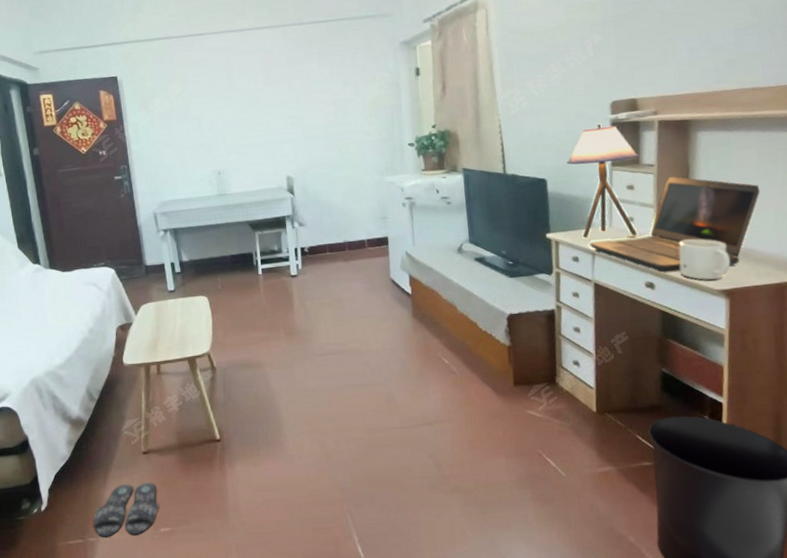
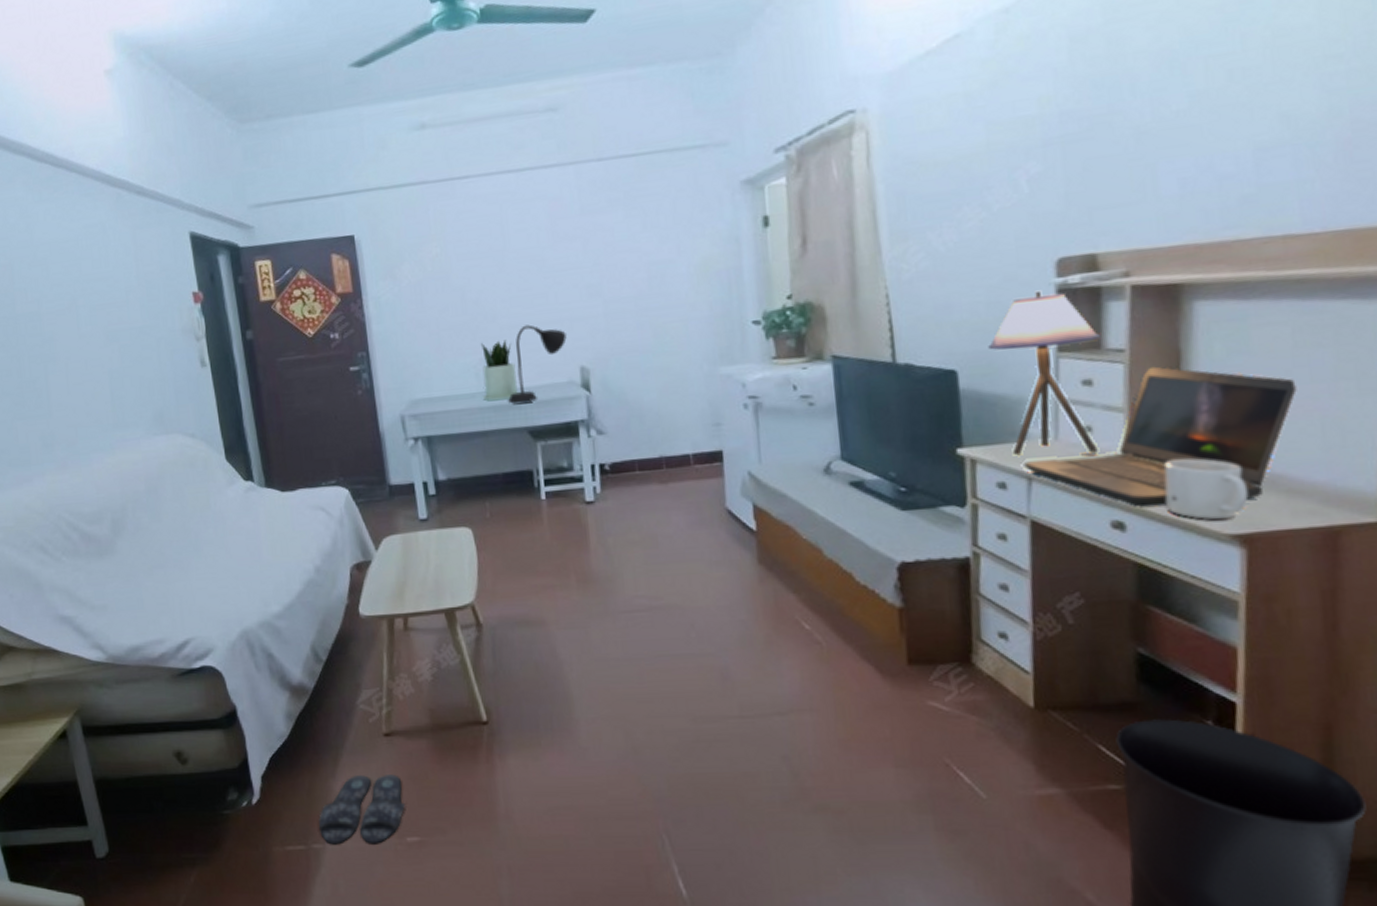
planter: none [214,156,242,202] -> present [481,339,520,401]
desk lamp: none [234,145,277,203] -> present [508,325,567,403]

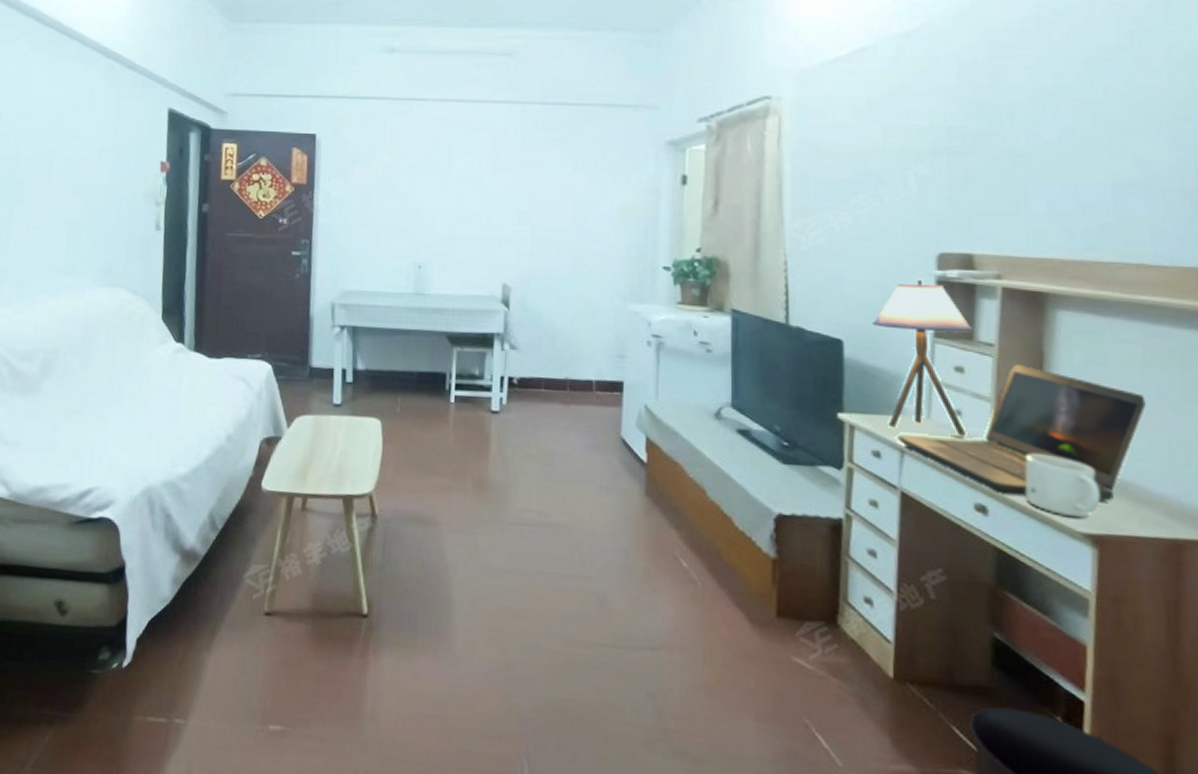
slippers: present [319,773,406,845] -> none [184,650,275,728]
planter: present [481,339,520,401] -> none [409,248,444,304]
desk lamp: present [508,325,567,403] -> none [433,238,494,308]

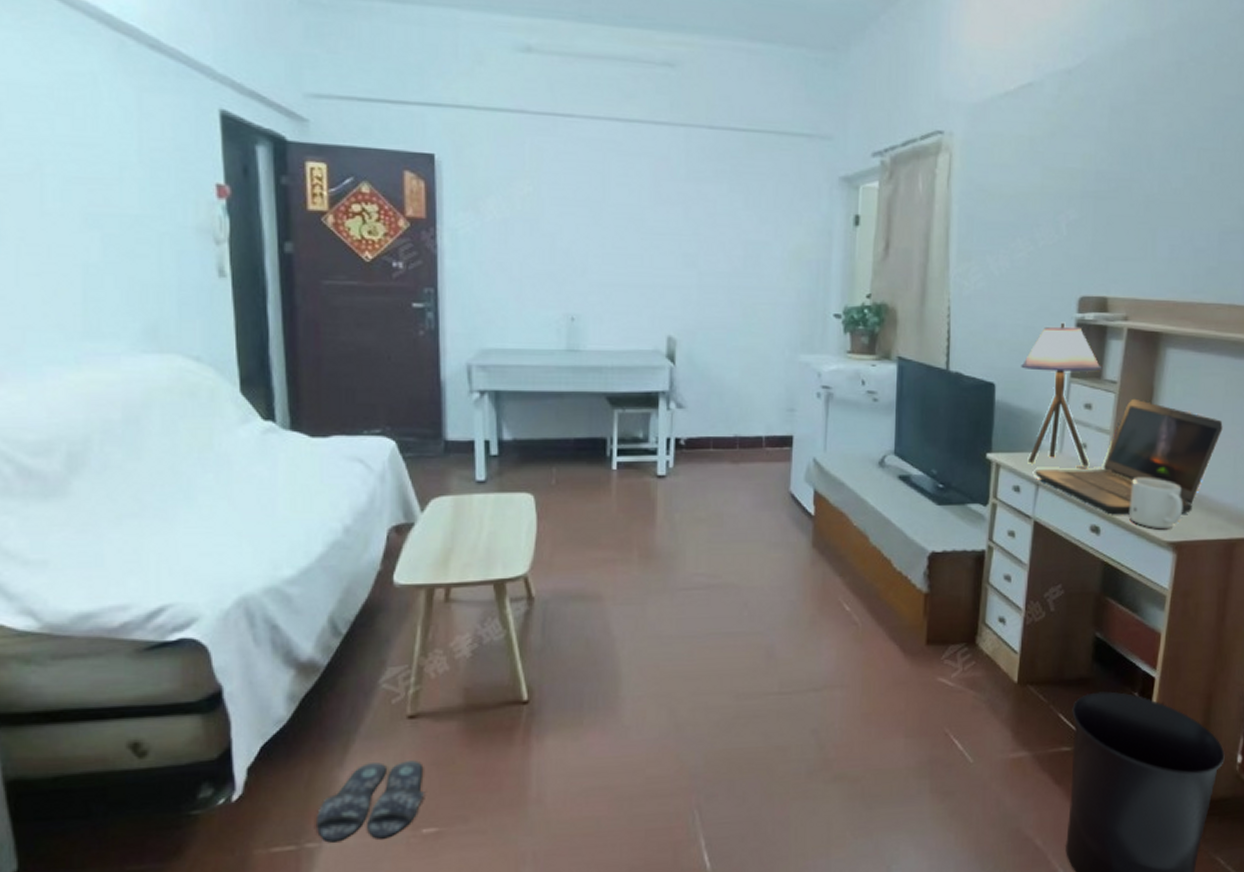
slippers: none [184,650,275,728] -> present [317,759,425,843]

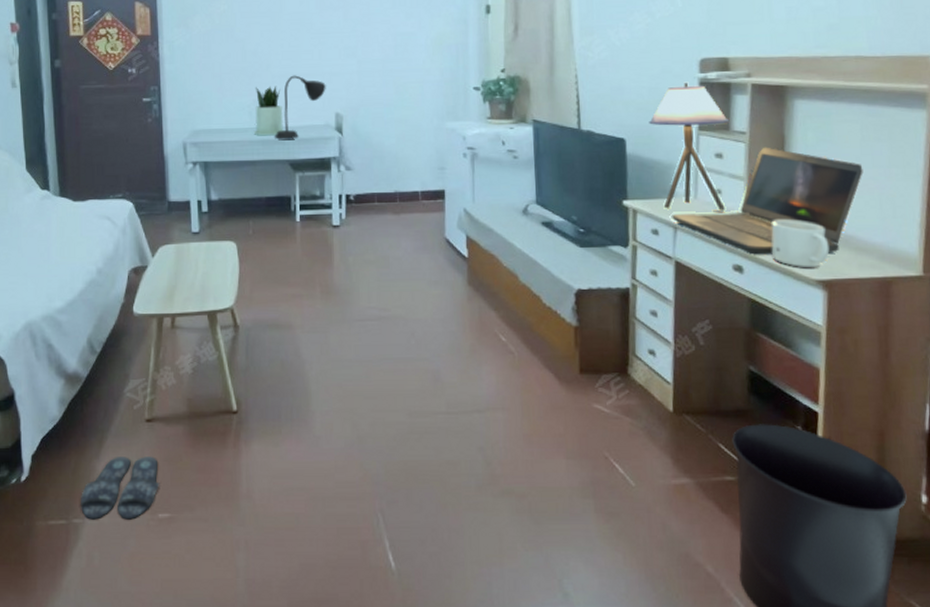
planter: none [561,297,602,361] -> present [253,86,285,136]
desk lamp: none [589,285,657,365] -> present [275,75,326,138]

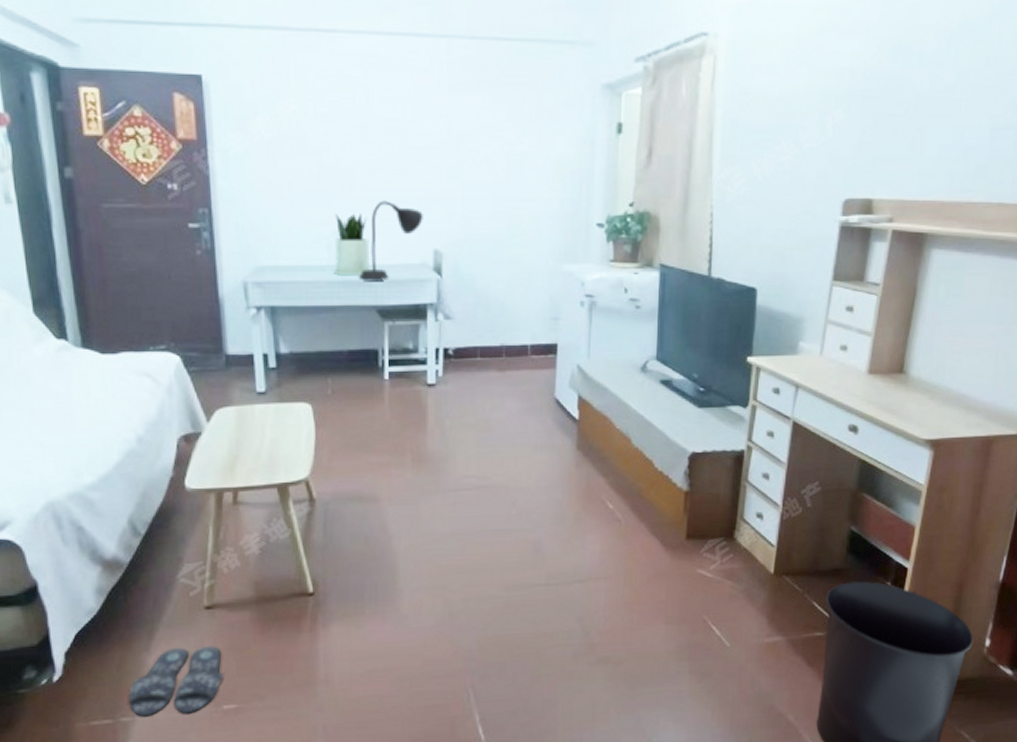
table lamp: present [649,83,730,213] -> none [783,227,866,371]
laptop computer: present [671,147,863,254] -> none [794,300,986,413]
mug: present [771,219,830,268] -> none [887,378,942,428]

